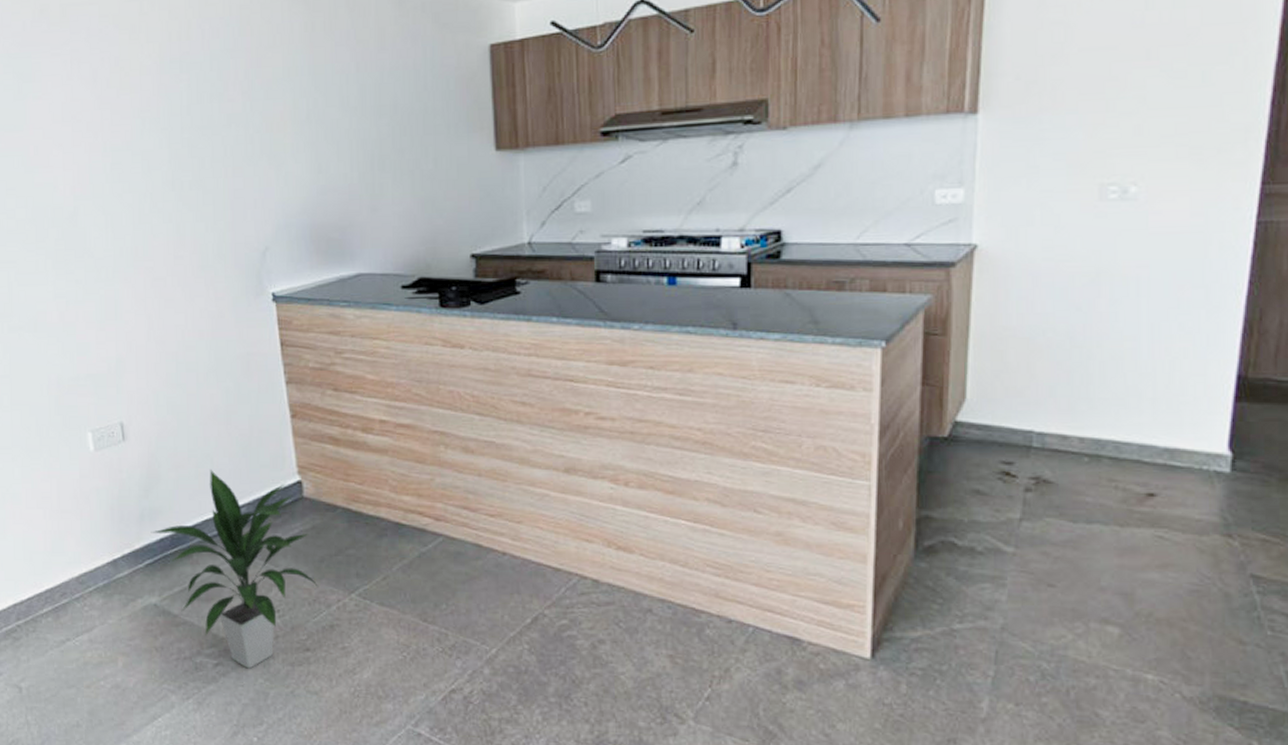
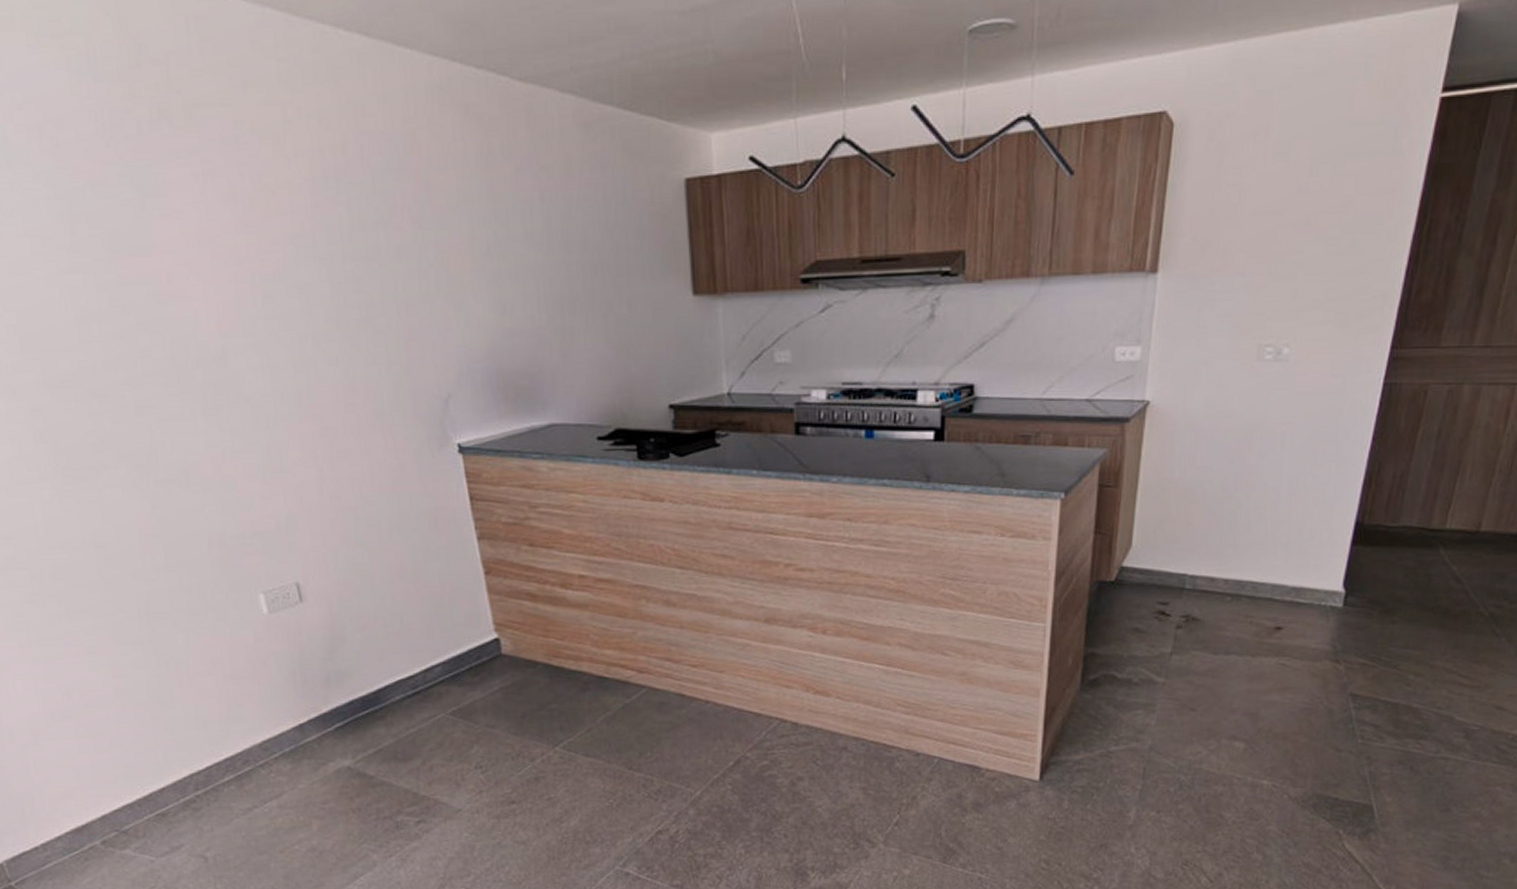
indoor plant: present [150,470,318,669] -> none [338,630,521,824]

